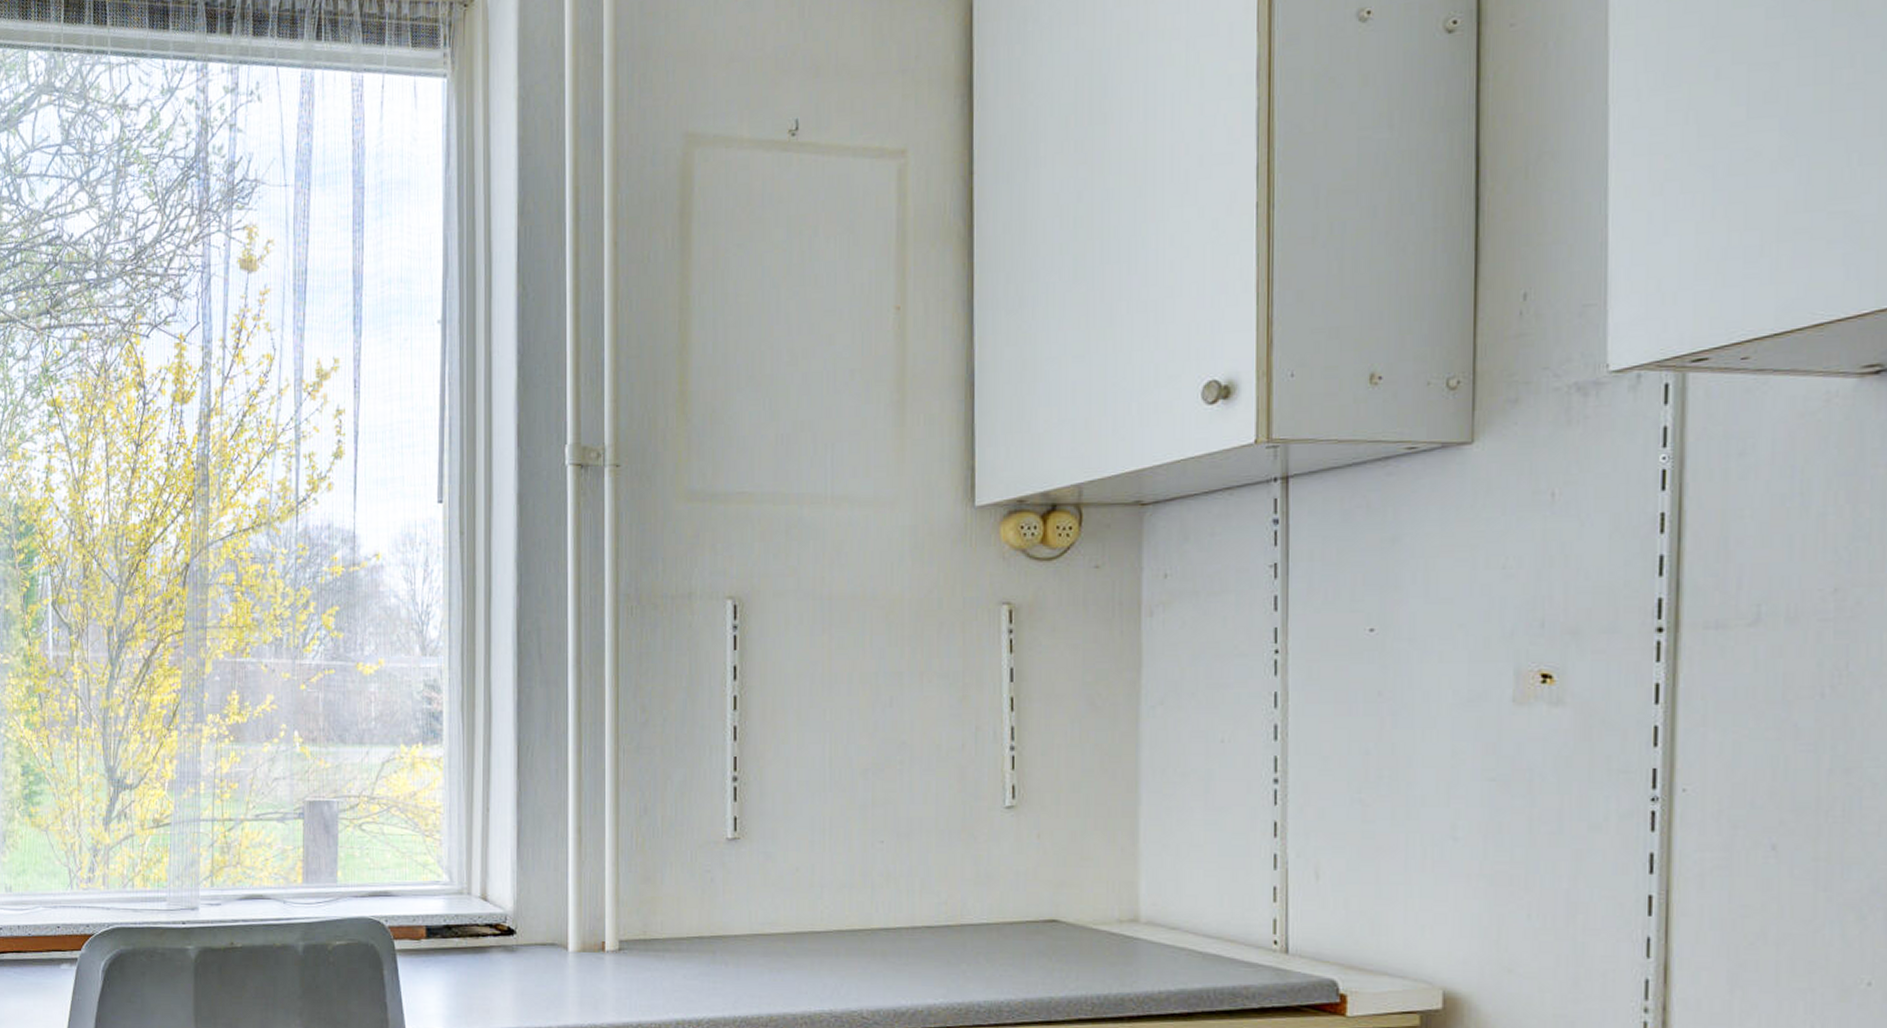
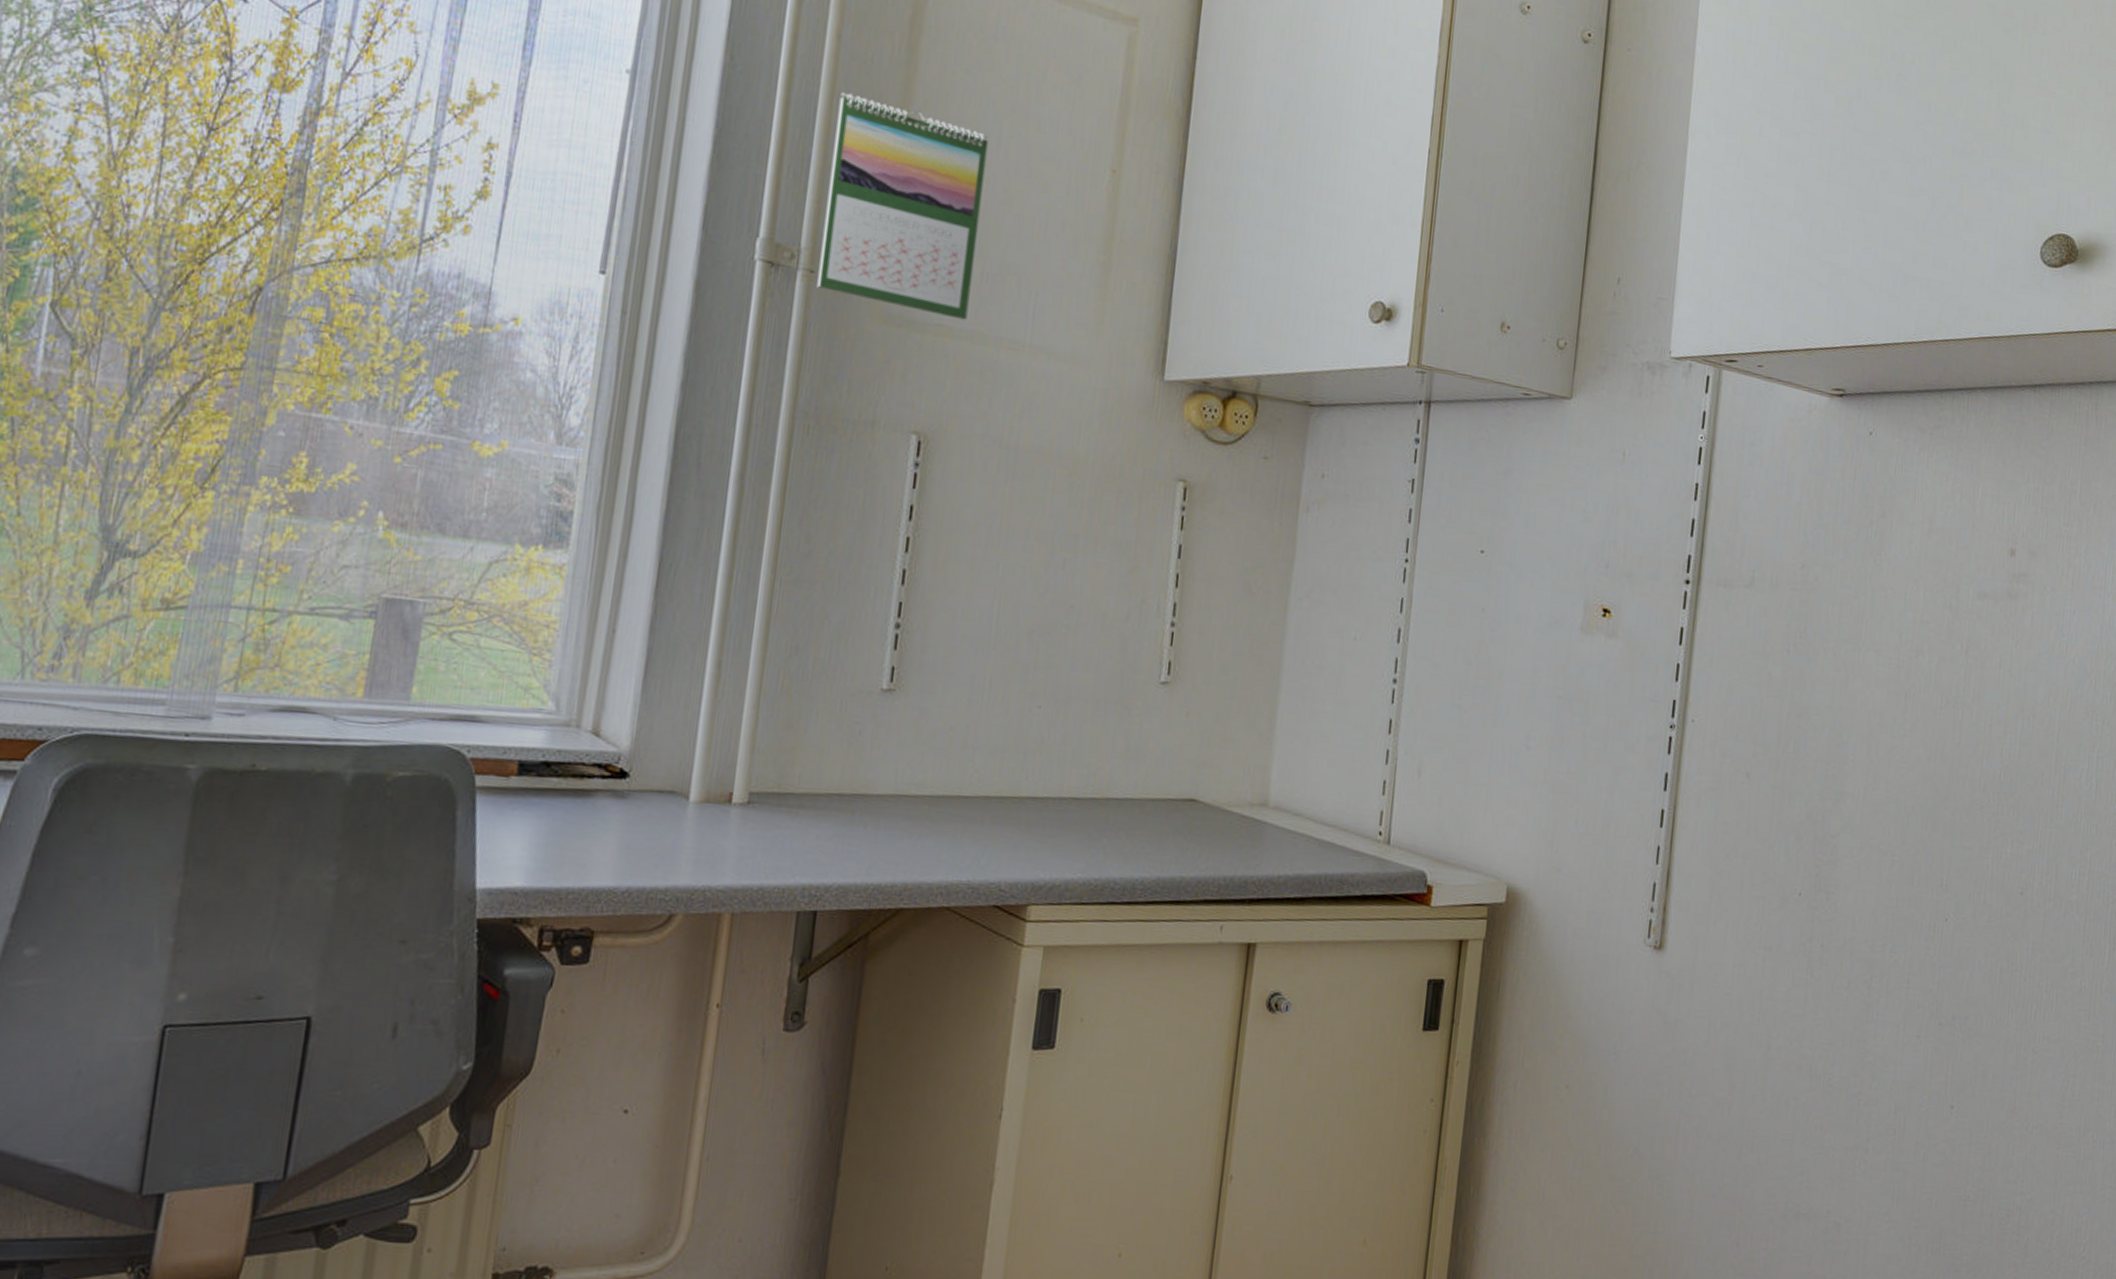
calendar: none [624,293,768,484] -> present [817,92,989,320]

